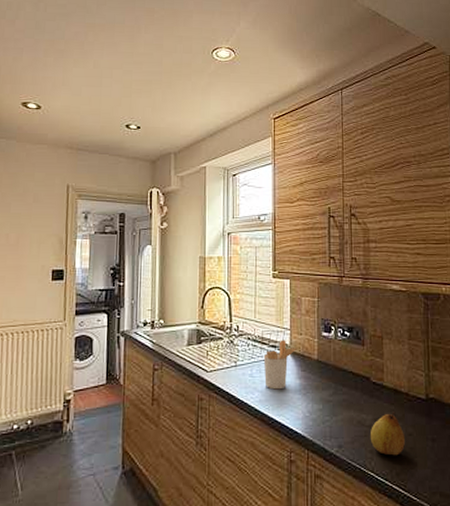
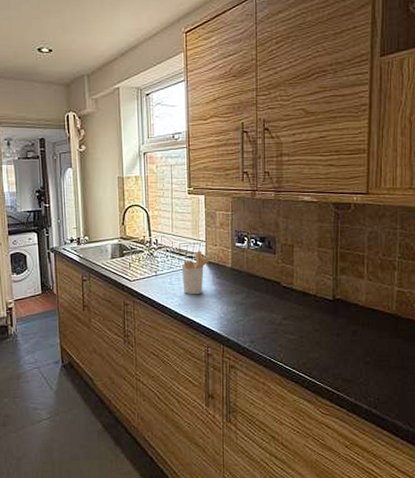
fruit: present [369,411,405,456] -> none [279,311,311,349]

